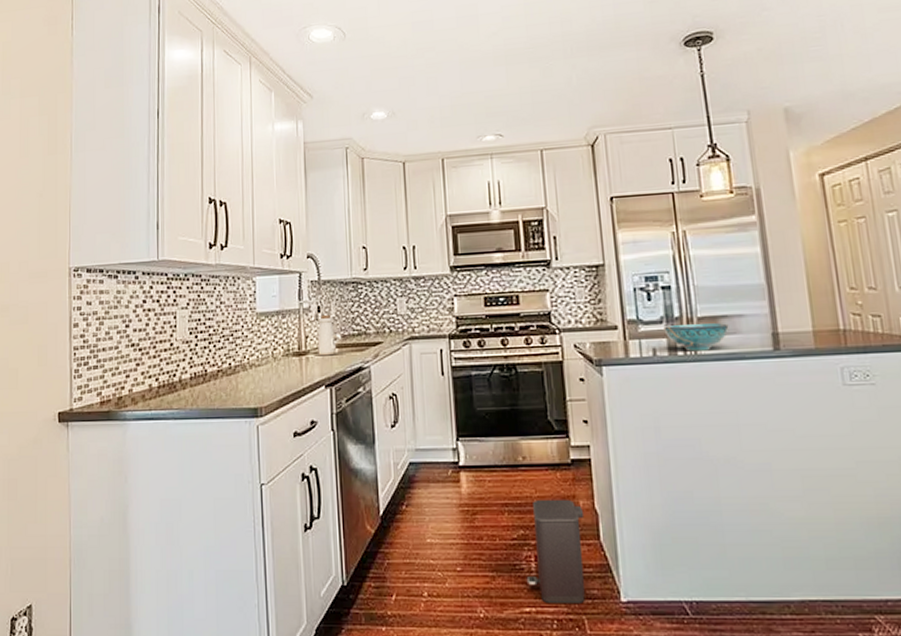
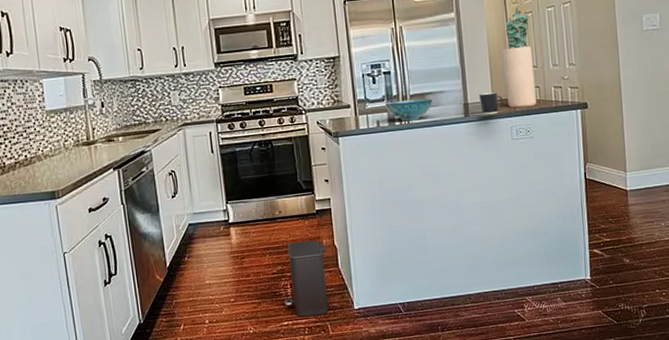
bottle: present [317,315,341,356] -> none [102,109,124,144]
mug: none [792,320,829,350] -> present [478,92,503,115]
vase: none [825,208,878,343] -> present [502,6,537,109]

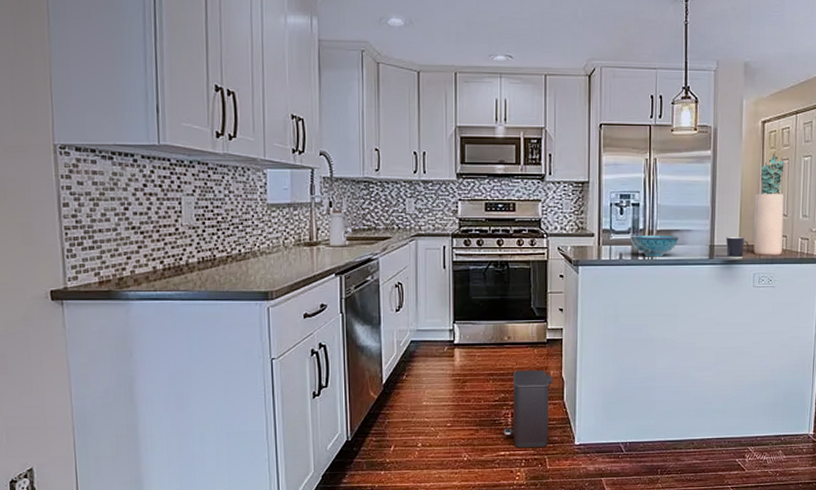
bottle: none [102,109,124,144] -> present [328,210,352,247]

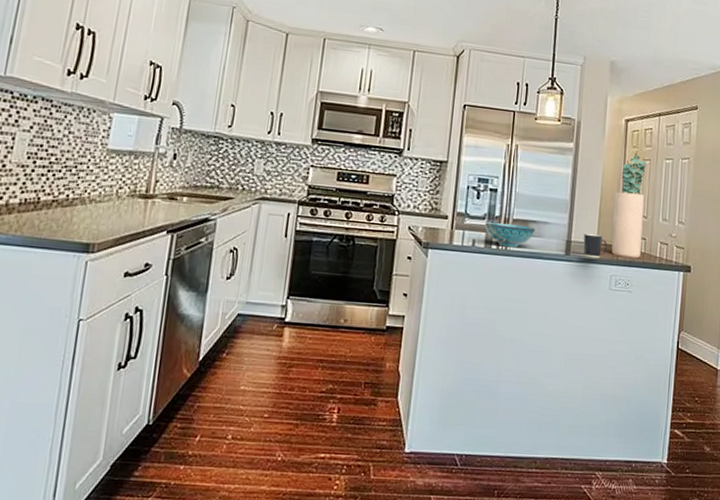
bottle: present [328,210,352,247] -> none [166,163,193,203]
pedal bin: present [503,369,553,448] -> none [326,358,389,452]

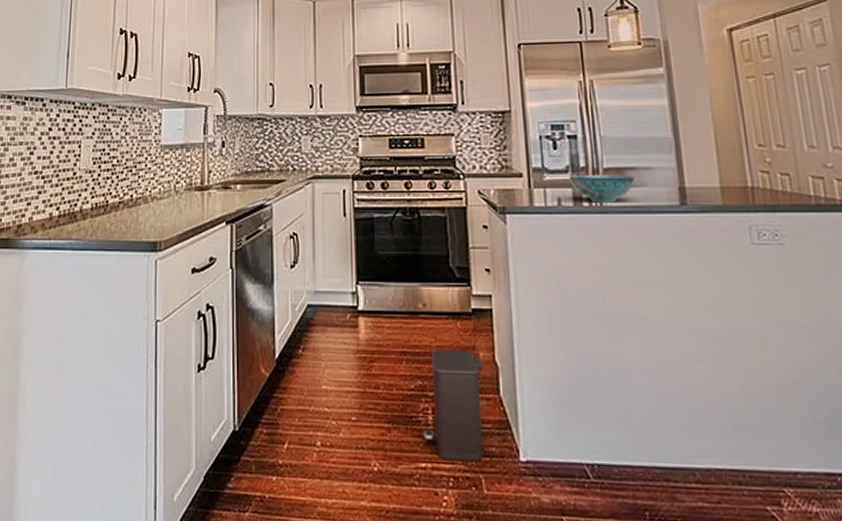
pedal bin: none [326,358,389,452] -> present [423,349,484,461]
mug: present [583,233,607,259] -> none [699,176,737,206]
vase: present [611,150,646,259] -> none [732,64,787,201]

